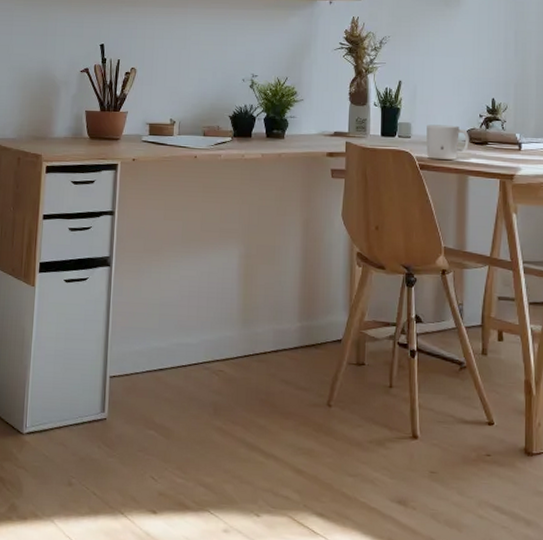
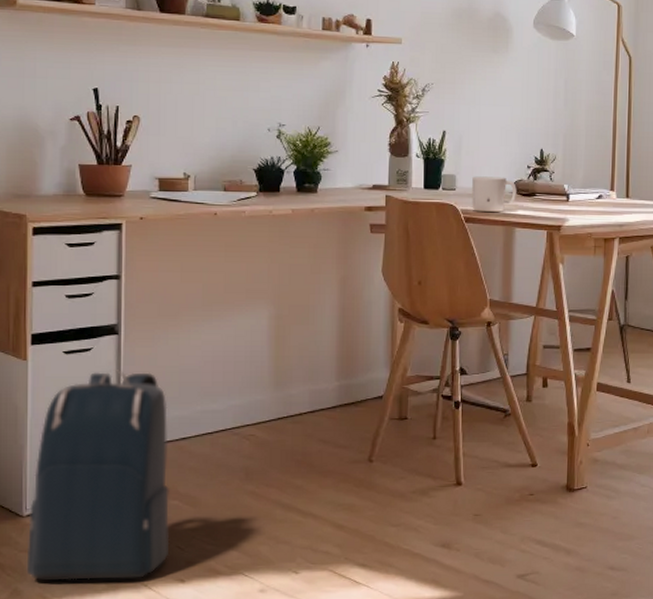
backpack: none [23,299,148,505] -> present [26,370,170,580]

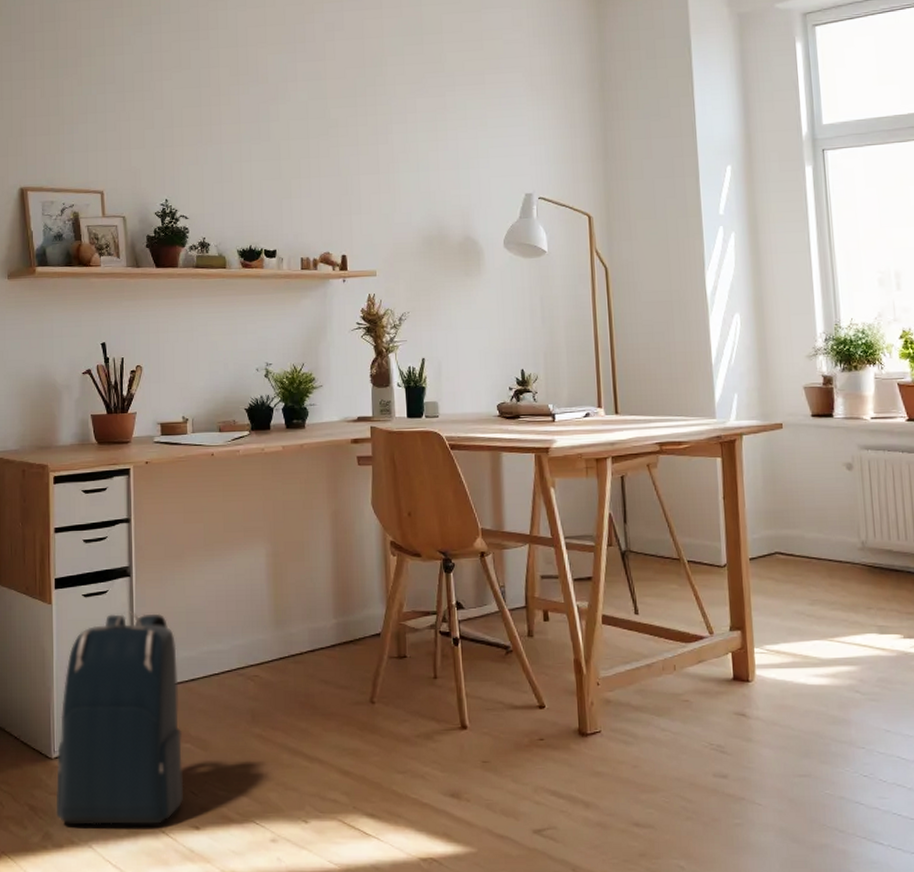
mug: present [472,176,518,212] -> none [454,400,501,438]

